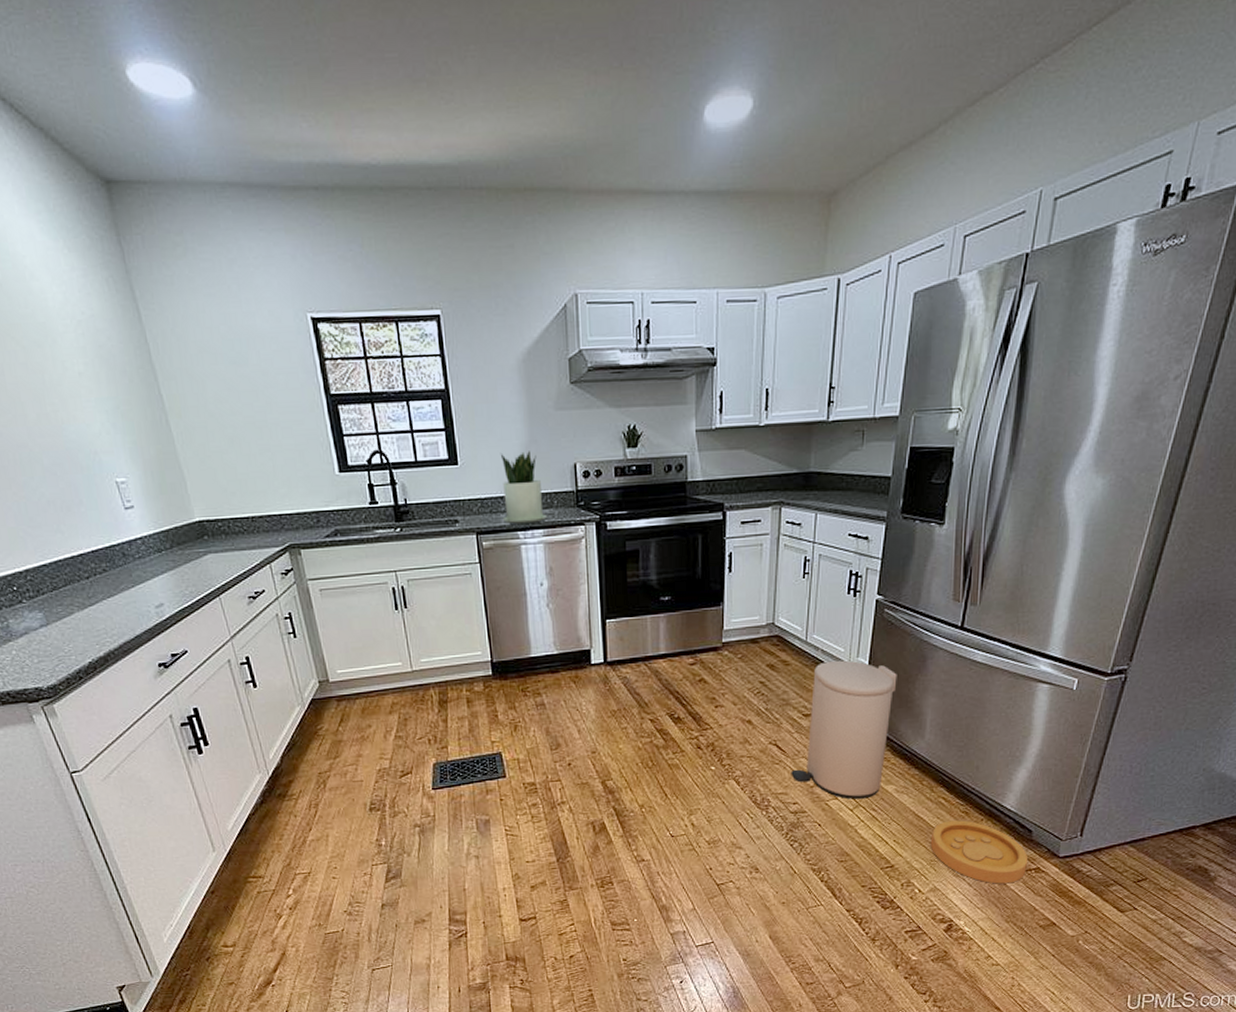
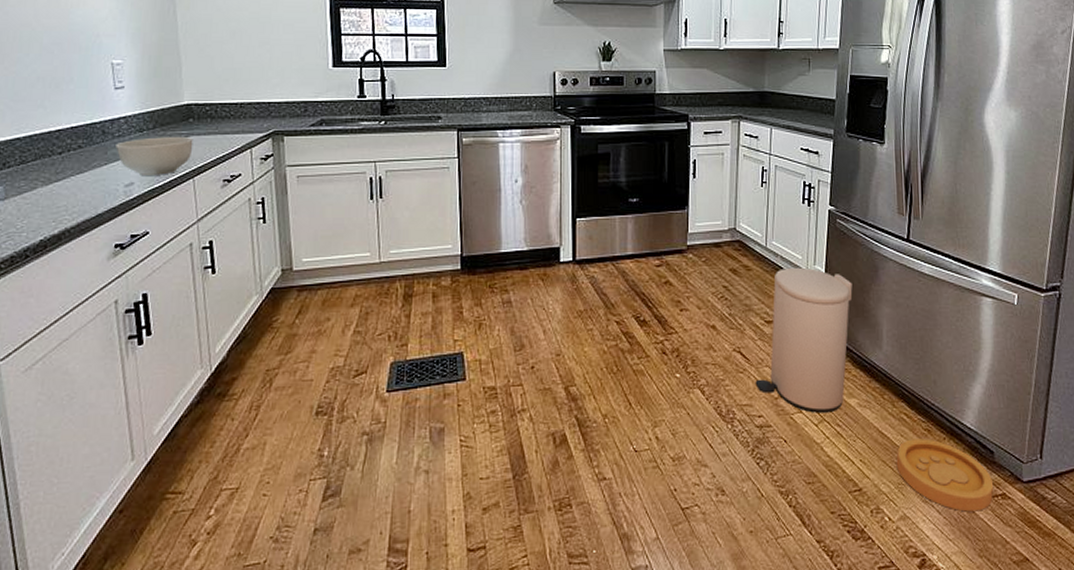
bowl: none [138,555,214,597] -> present [115,137,193,177]
planter: present [501,451,547,525] -> none [483,59,526,124]

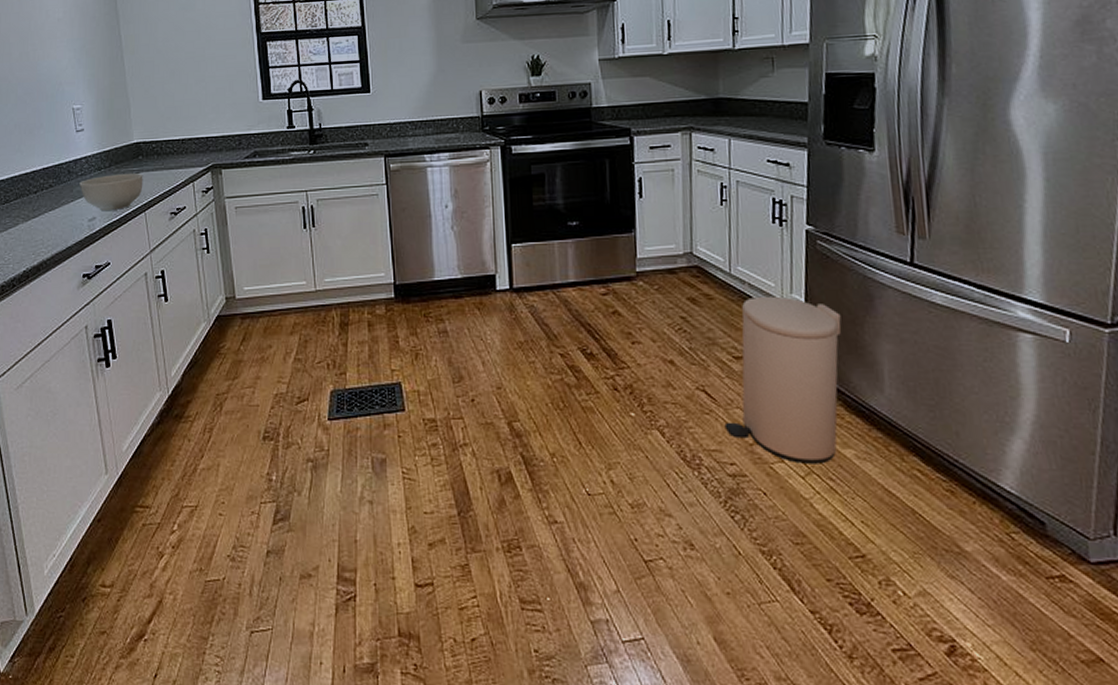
pet bowl: present [896,438,994,512] -> none [909,500,1048,595]

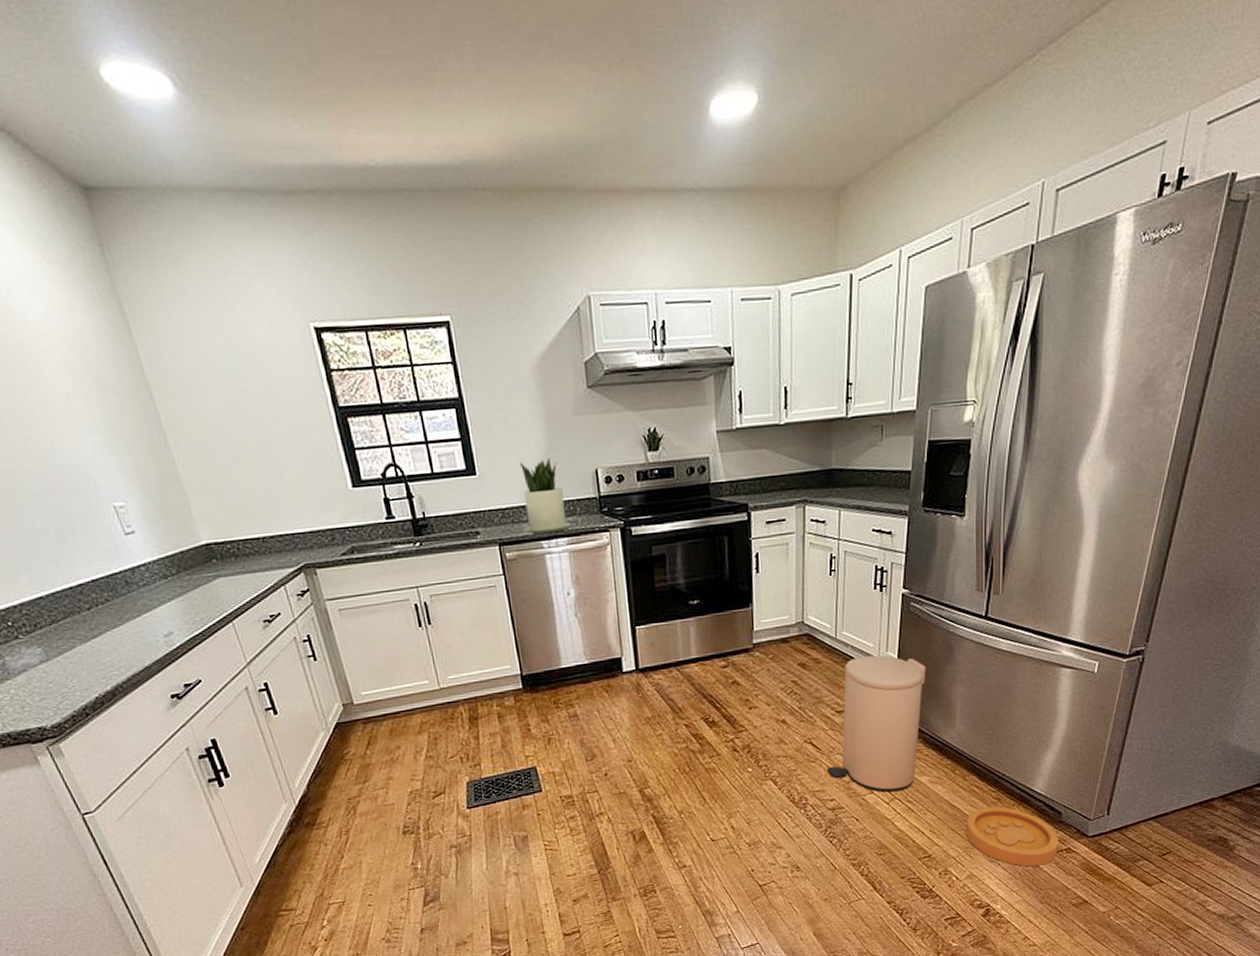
bowl: present [79,173,143,211] -> none [143,579,225,625]
planter: none [410,80,453,148] -> present [520,458,571,534]
pet bowl: none [909,500,1048,595] -> present [965,806,1059,867]

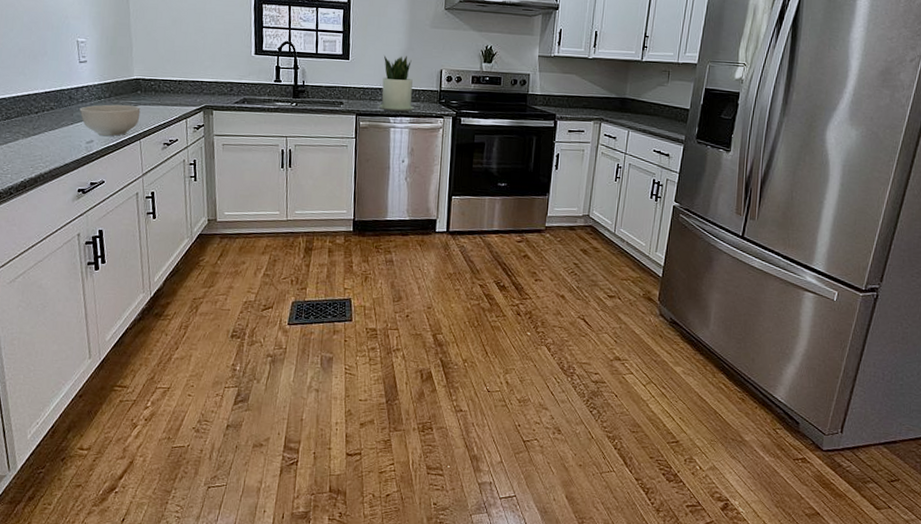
bowl: none [143,579,225,625] -> present [79,104,141,136]
pedal bin: present [827,655,926,793] -> none [594,252,688,377]
pet bowl: present [965,806,1059,867] -> none [711,405,796,470]

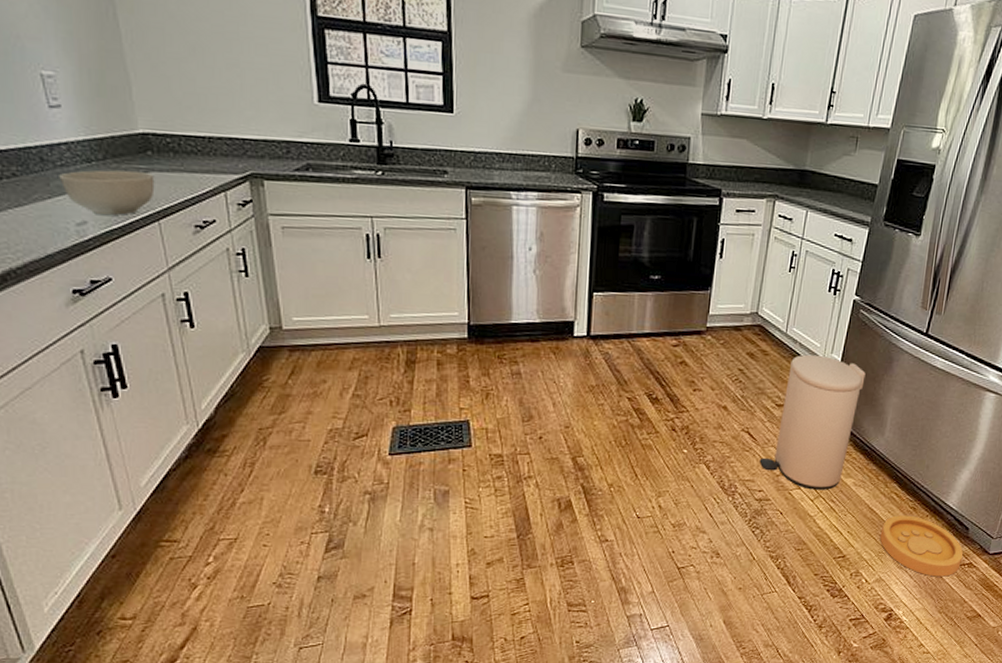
planter: present [378,56,414,112] -> none [495,108,543,185]
pedal bin: none [594,252,688,377] -> present [759,354,866,490]
pet bowl: none [711,405,796,470] -> present [879,515,964,577]

